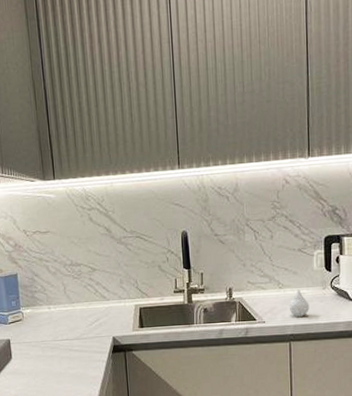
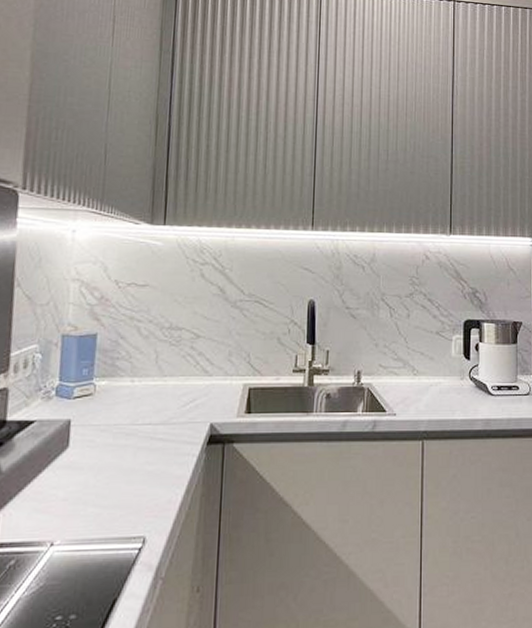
vase: present [289,289,310,317] -> none [423,378,446,410]

